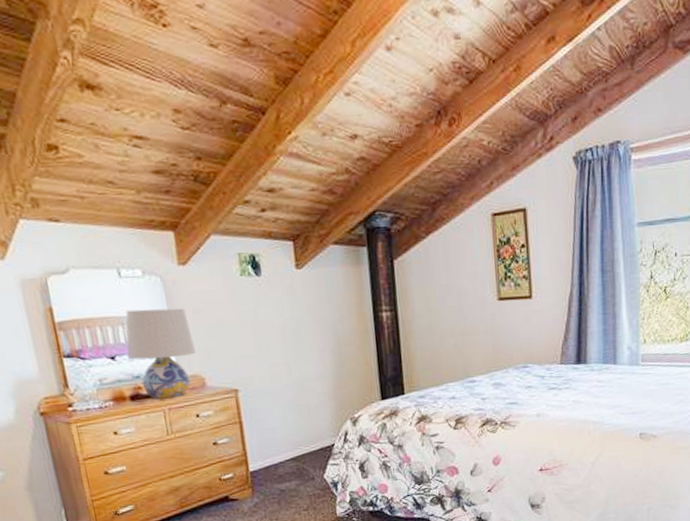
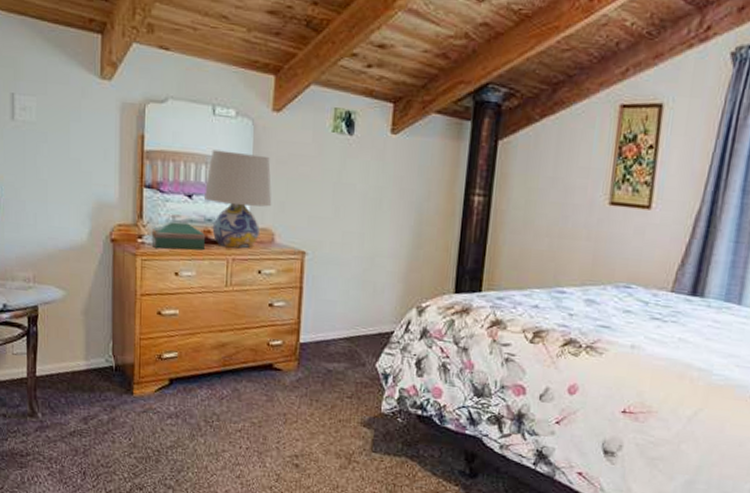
jewelry box: none [80,383,139,414] -> present [151,221,205,251]

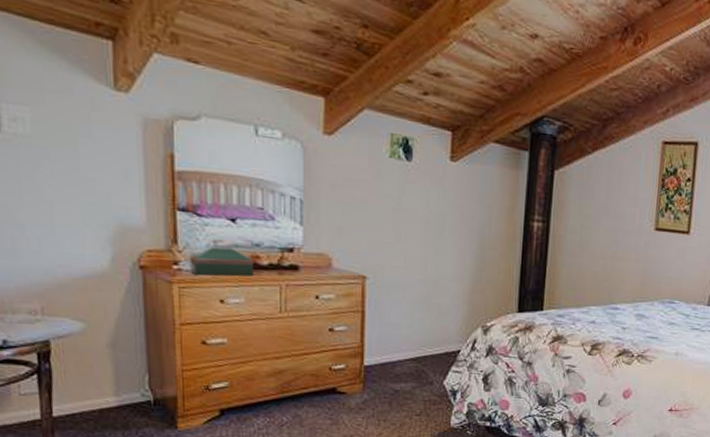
table lamp: present [203,149,272,249] -> none [249,172,328,274]

